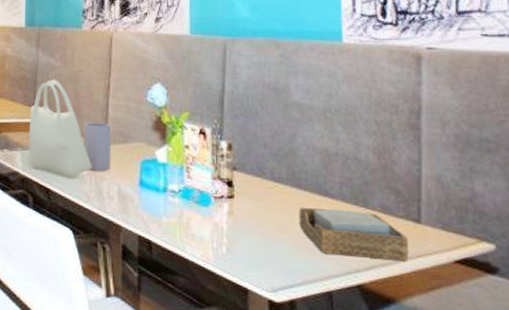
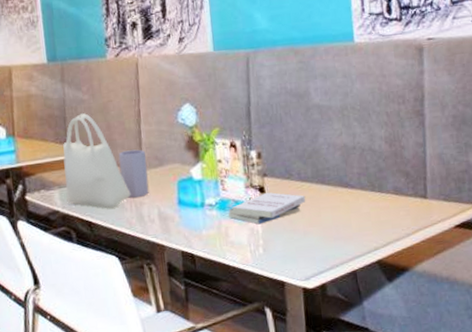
books: none [192,187,279,221] -> present [229,192,306,225]
napkin holder: present [298,207,409,262] -> none [324,196,418,239]

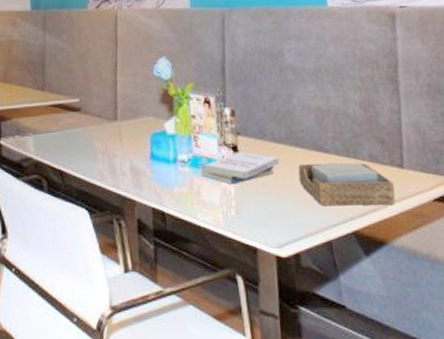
handbag: present [63,113,131,208] -> none [40,61,104,157]
cup: present [118,149,149,198] -> none [93,100,122,149]
napkin holder: none [324,196,418,239] -> present [298,162,395,206]

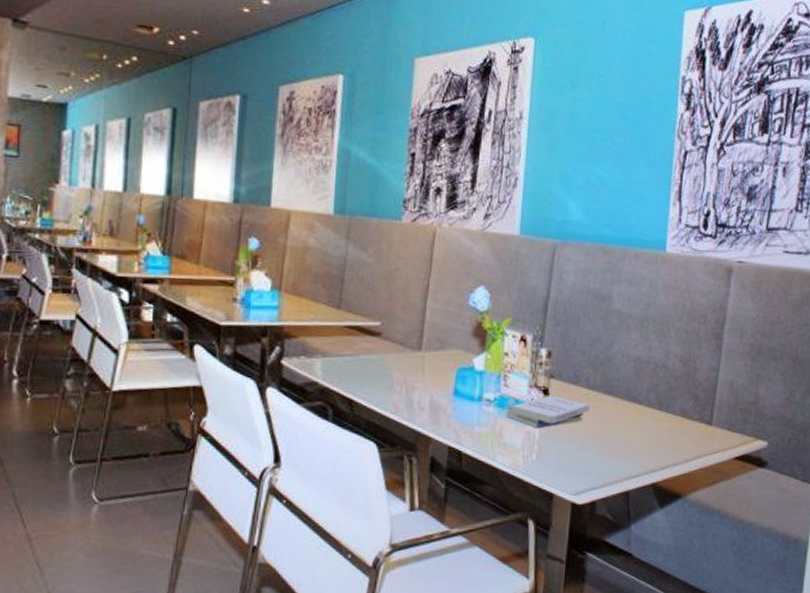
napkin holder: present [298,162,395,206] -> none [607,413,700,460]

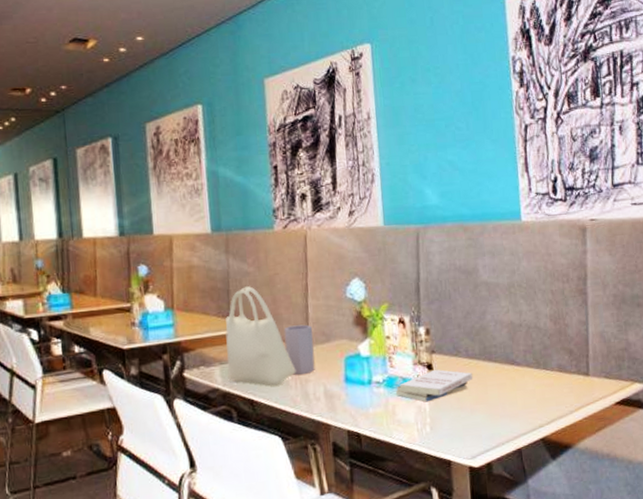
handbag: none [329,278,403,387] -> present [225,286,296,385]
cup: none [395,326,428,380] -> present [284,324,315,375]

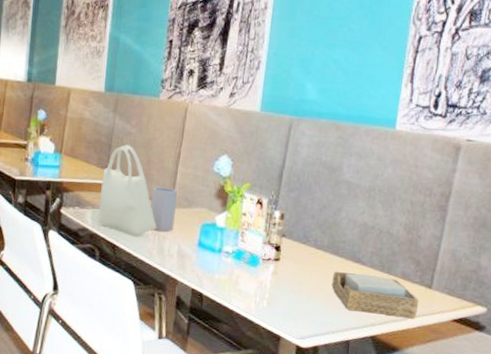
books: present [396,369,473,402] -> none [242,251,317,280]
napkin holder: none [490,373,581,416] -> present [331,271,419,319]

